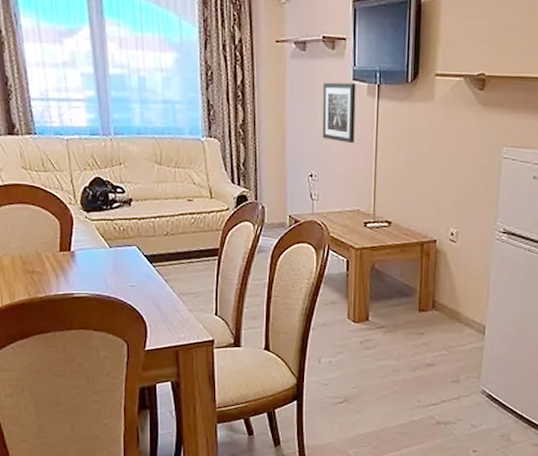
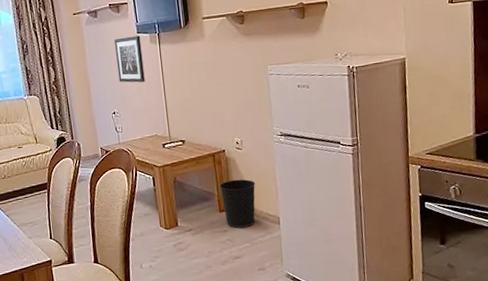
wastebasket: none [423,276,466,333] -> present [219,179,256,229]

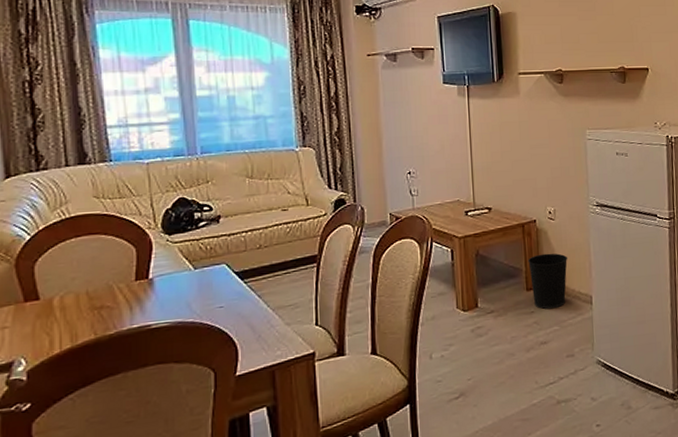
wall art: present [114,35,145,83] -> none [416,86,449,140]

